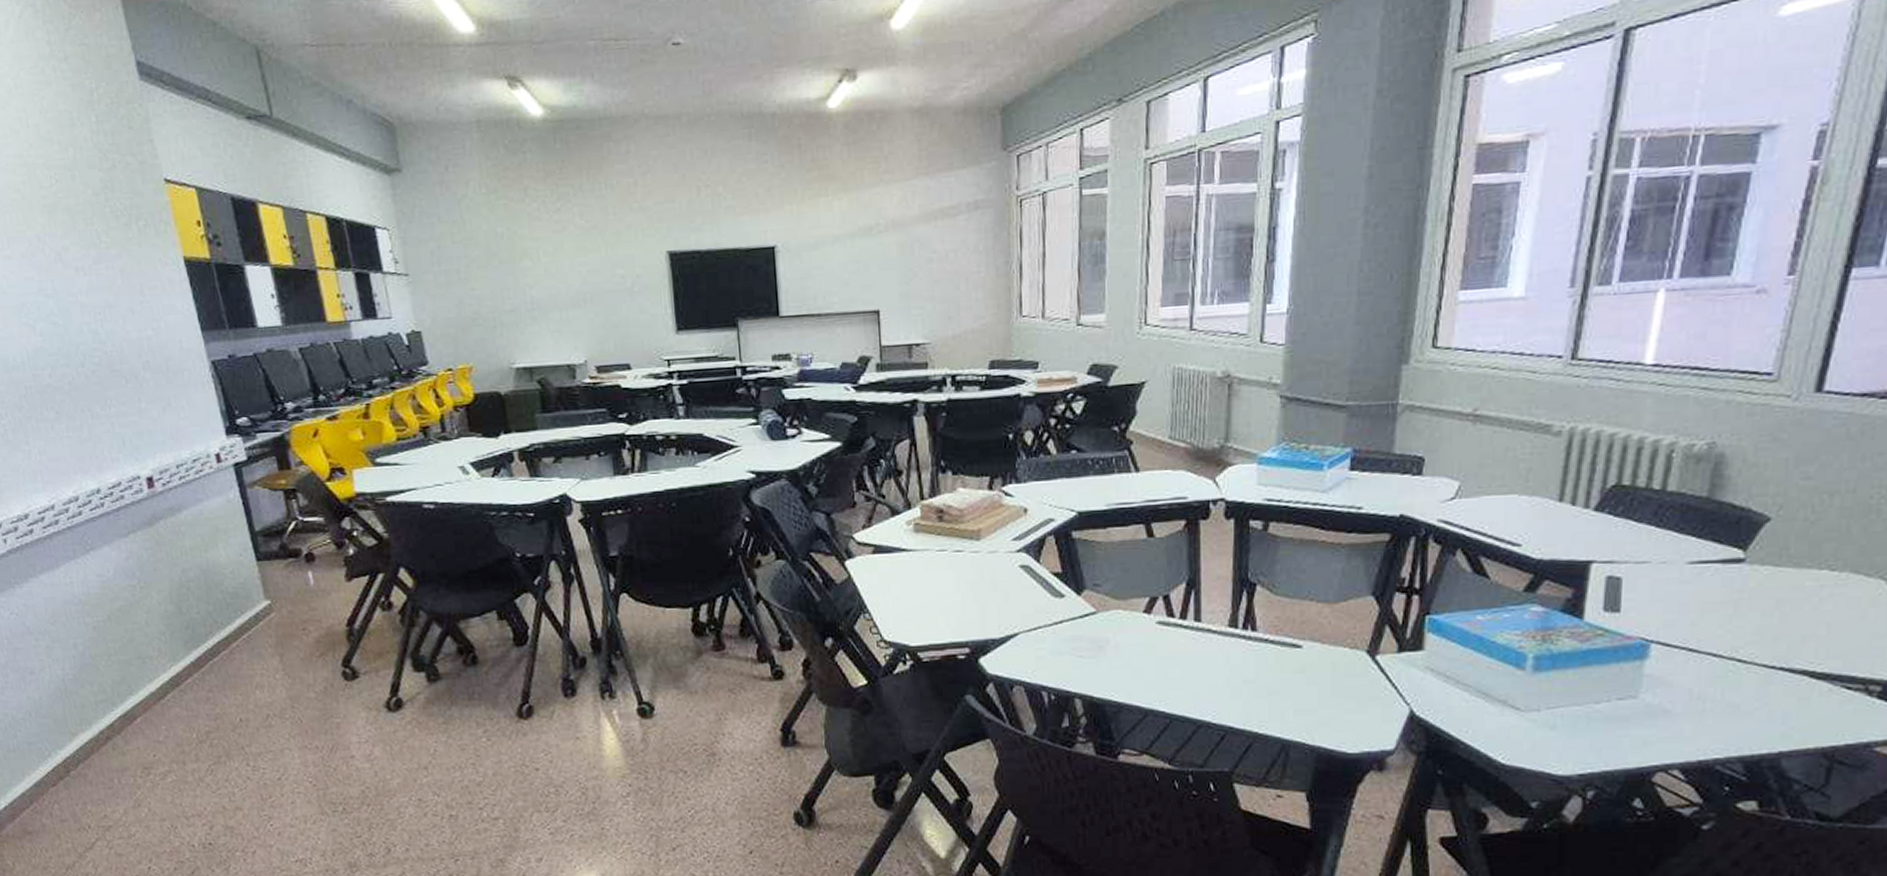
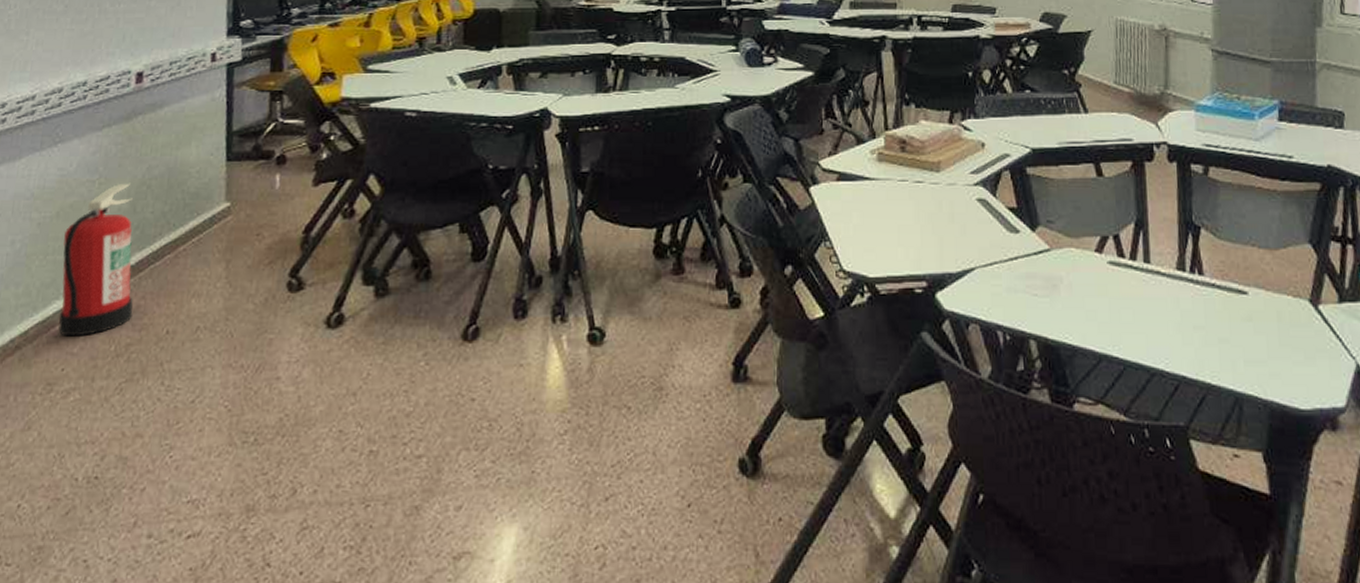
fire extinguisher: none [121,586,205,727] -> present [58,183,133,337]

